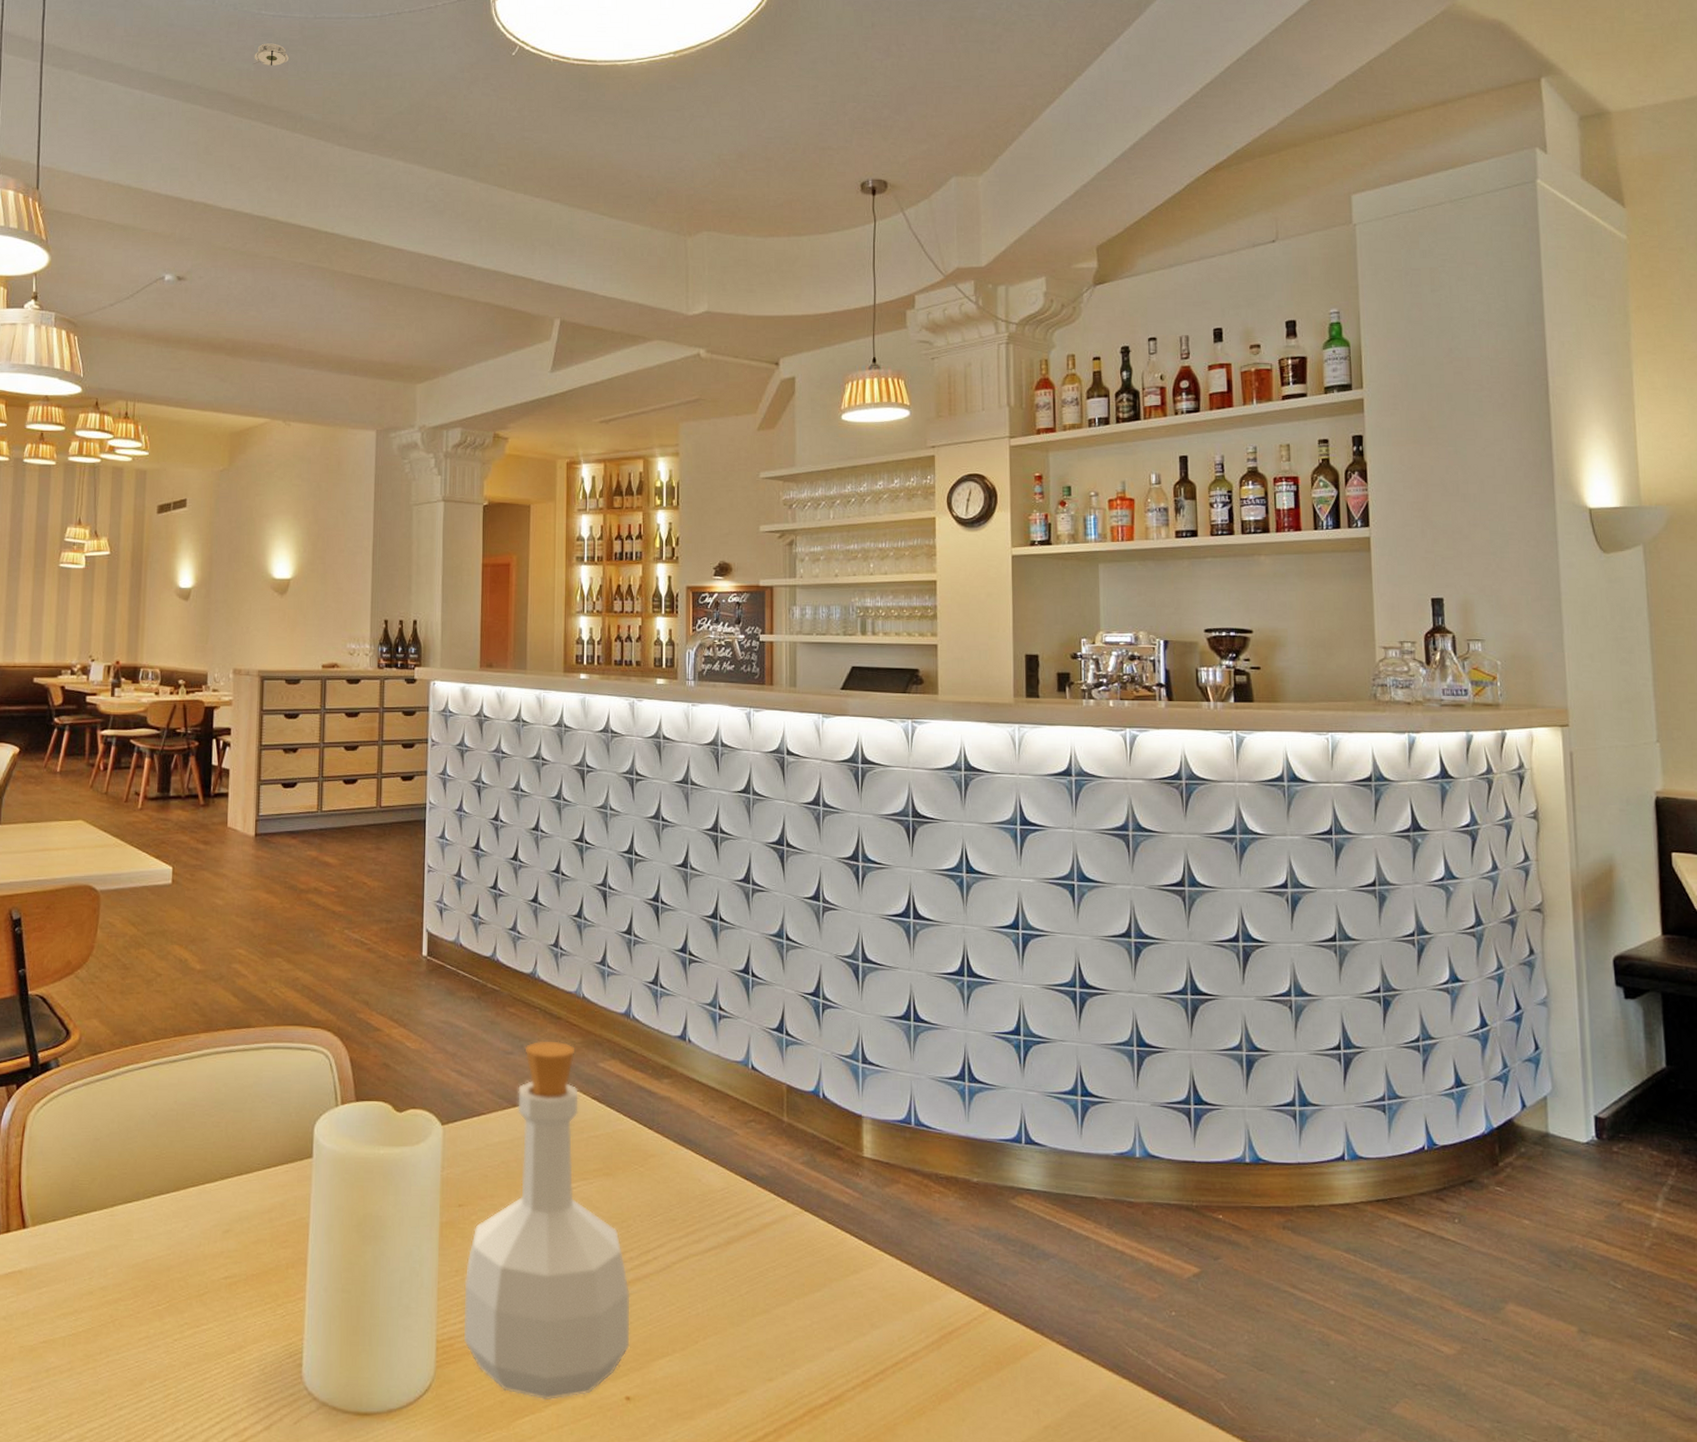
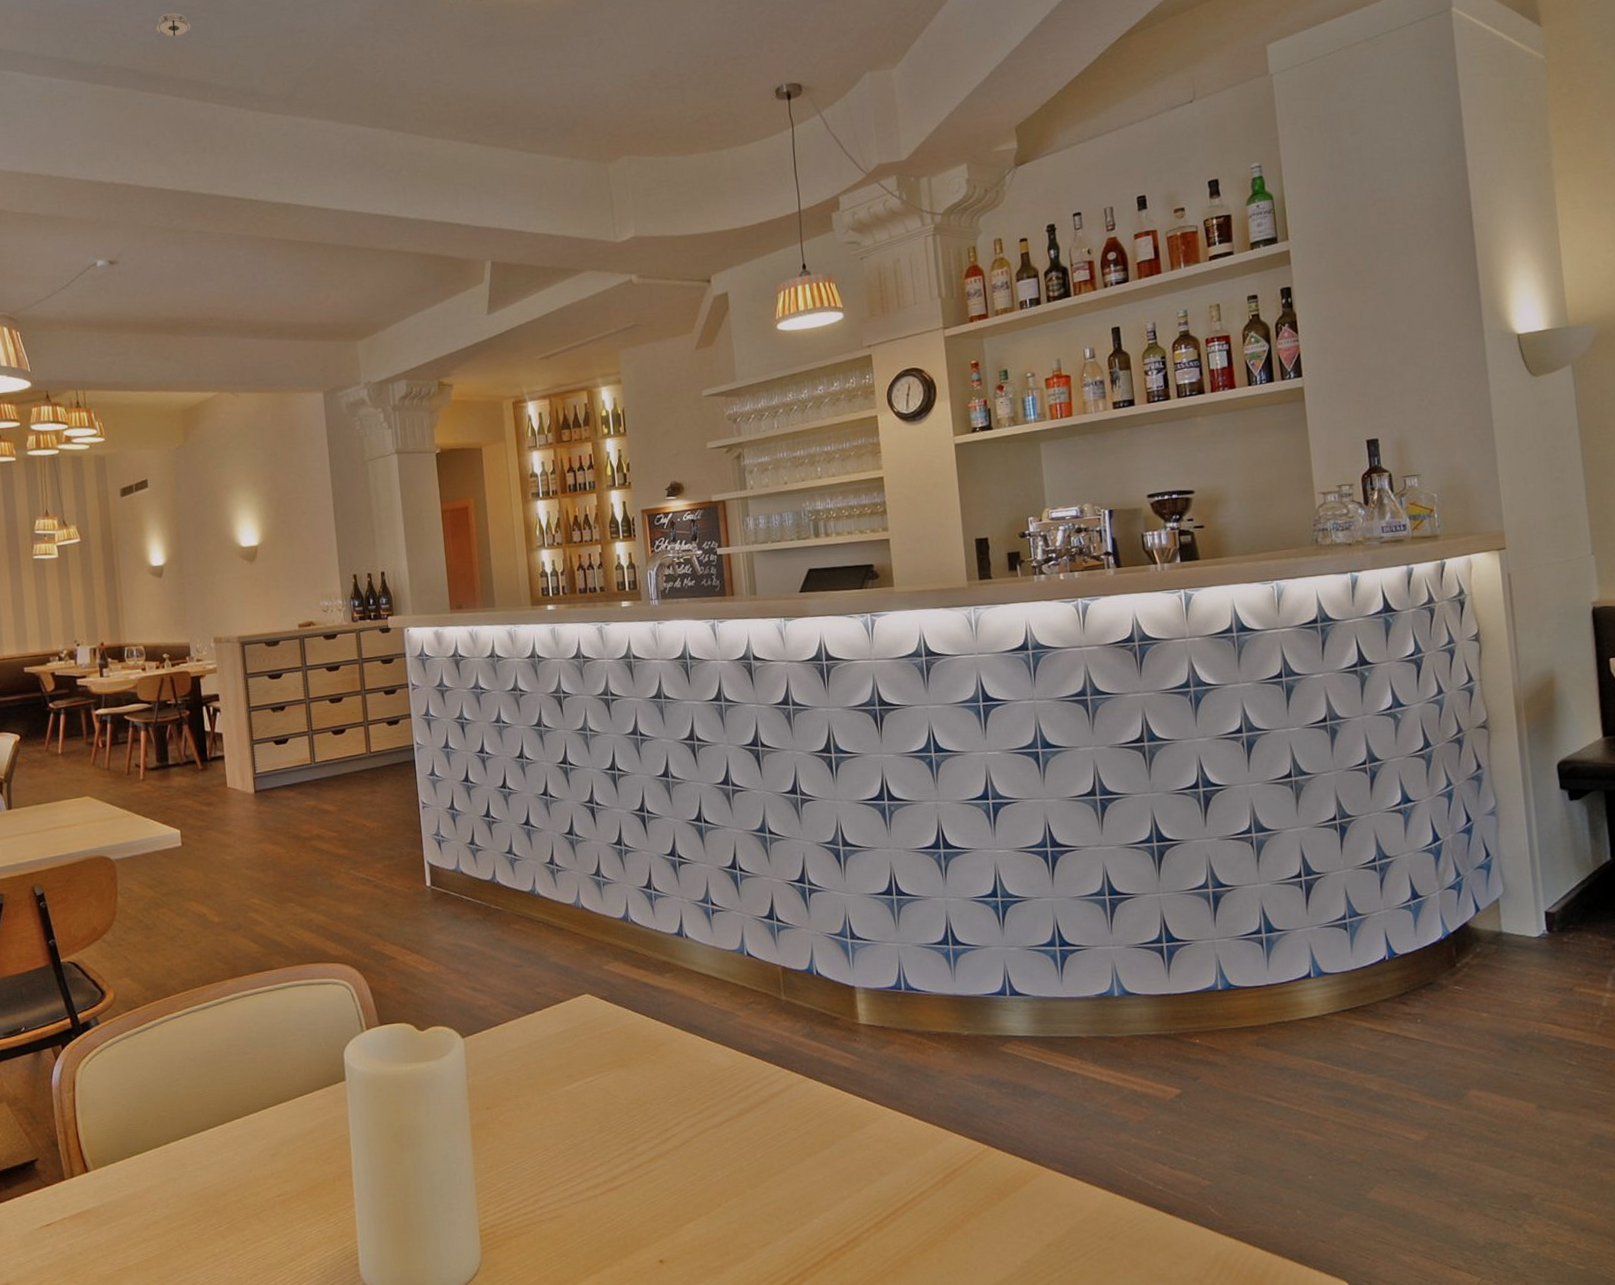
bottle: present [464,1040,630,1401] -> none [499,950,657,1272]

